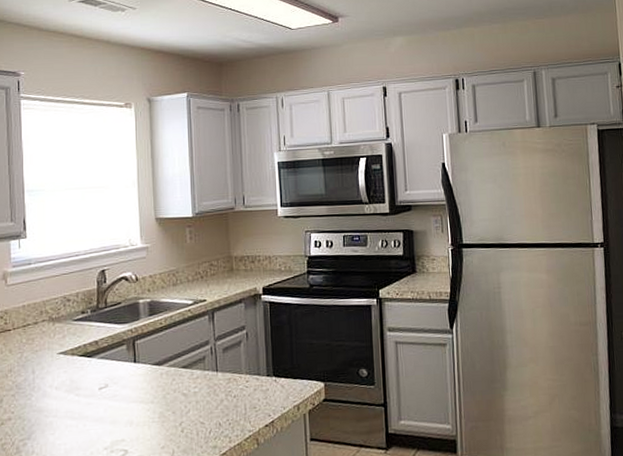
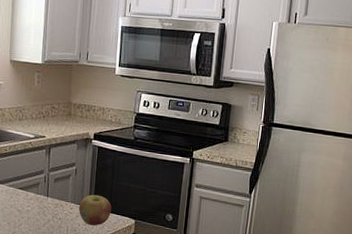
apple: none [256,359,295,399] -> present [79,194,112,226]

